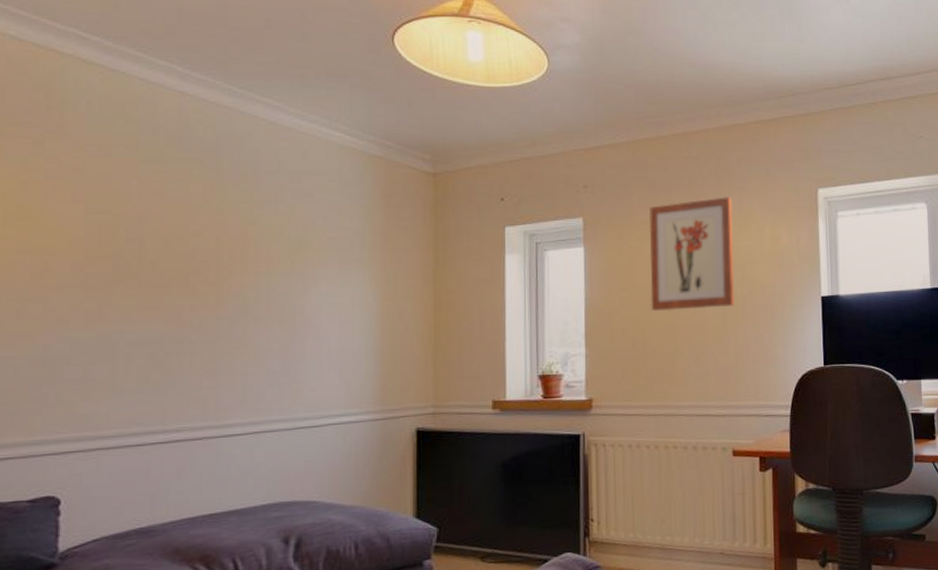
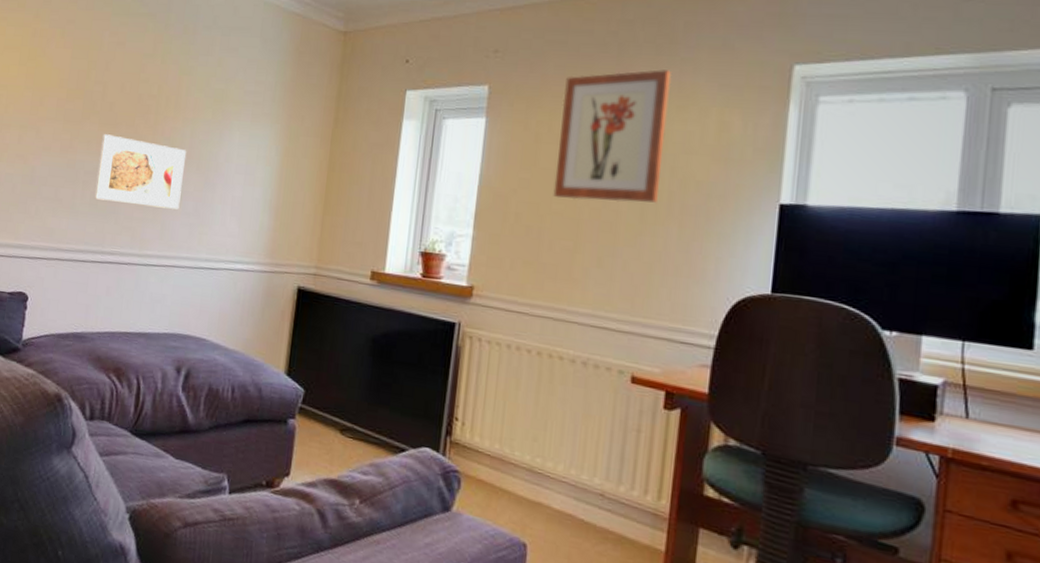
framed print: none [142,297,264,373] -> present [93,134,187,210]

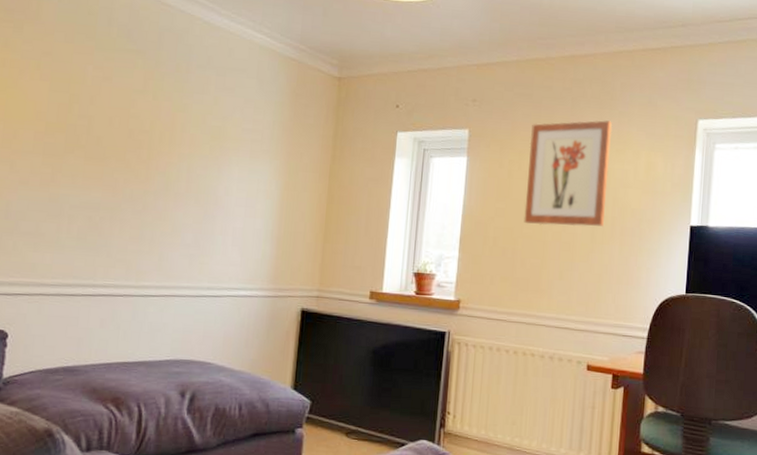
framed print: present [93,134,187,210] -> none [81,168,184,241]

